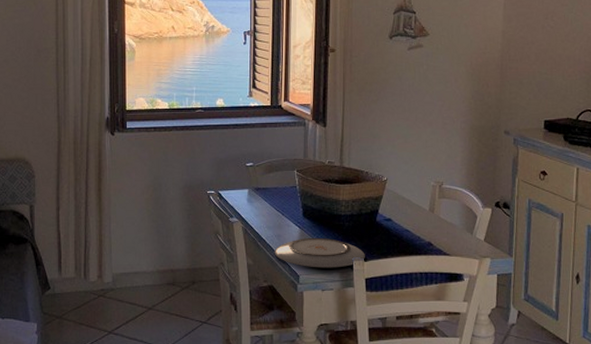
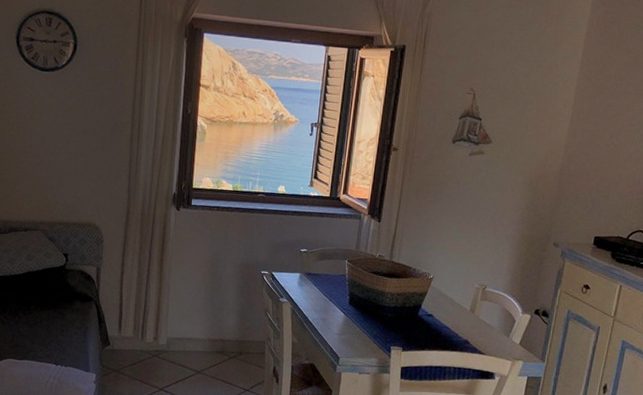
plate: present [274,237,365,268] -> none [318,324,404,355]

